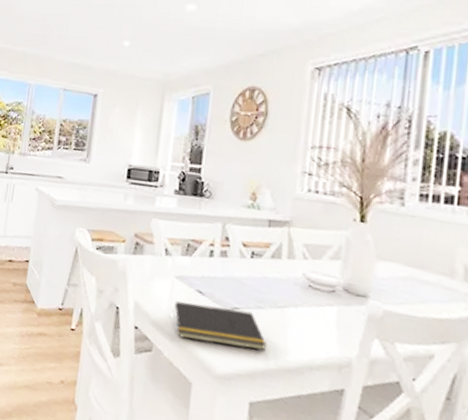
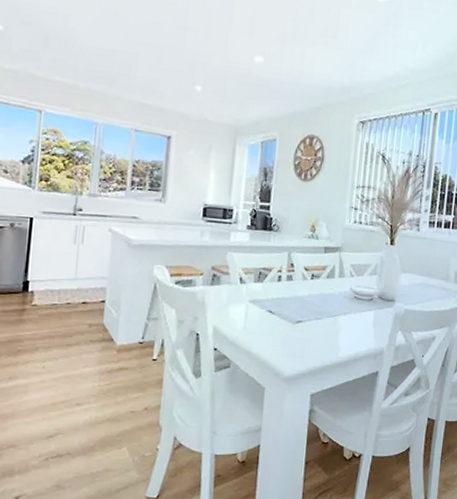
notepad: present [172,301,268,351] -> none [247,321,324,353]

